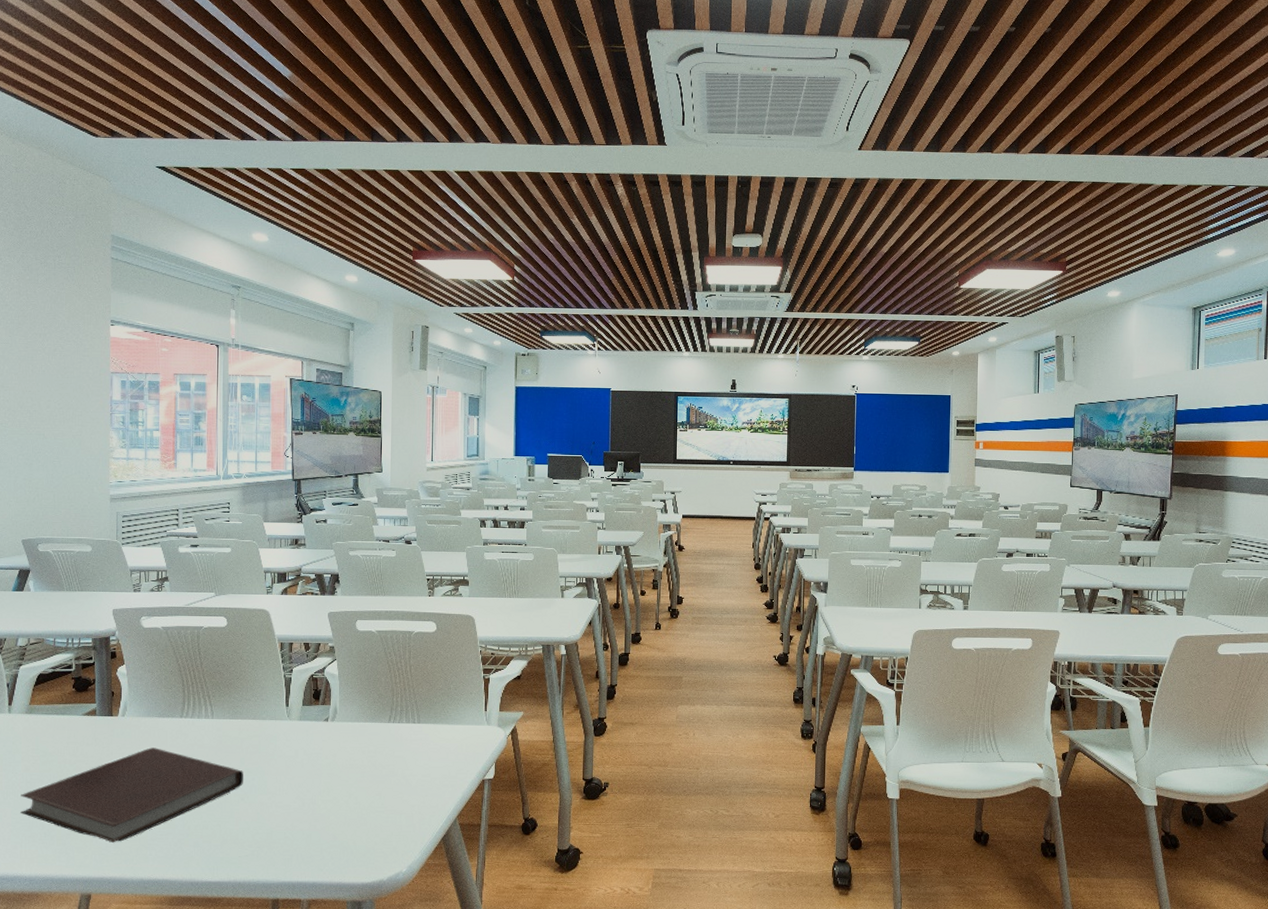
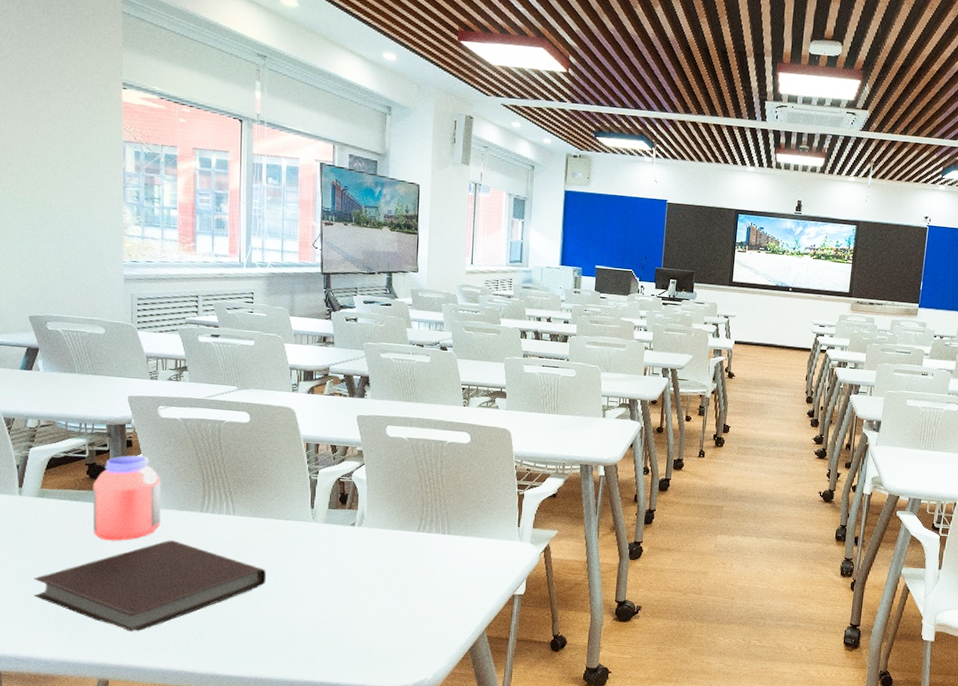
jar: none [78,666,143,751] -> present [93,455,161,541]

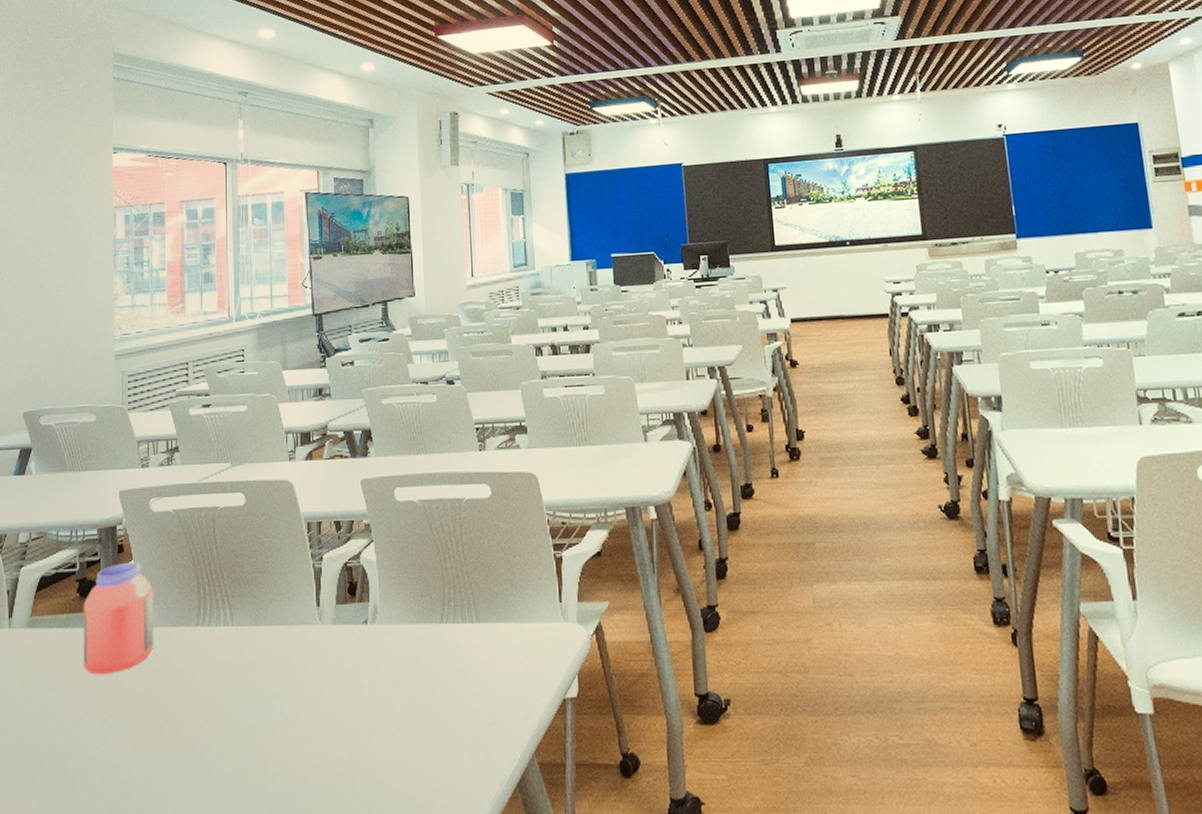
notebook: present [34,540,266,632] -> none [21,666,270,795]

